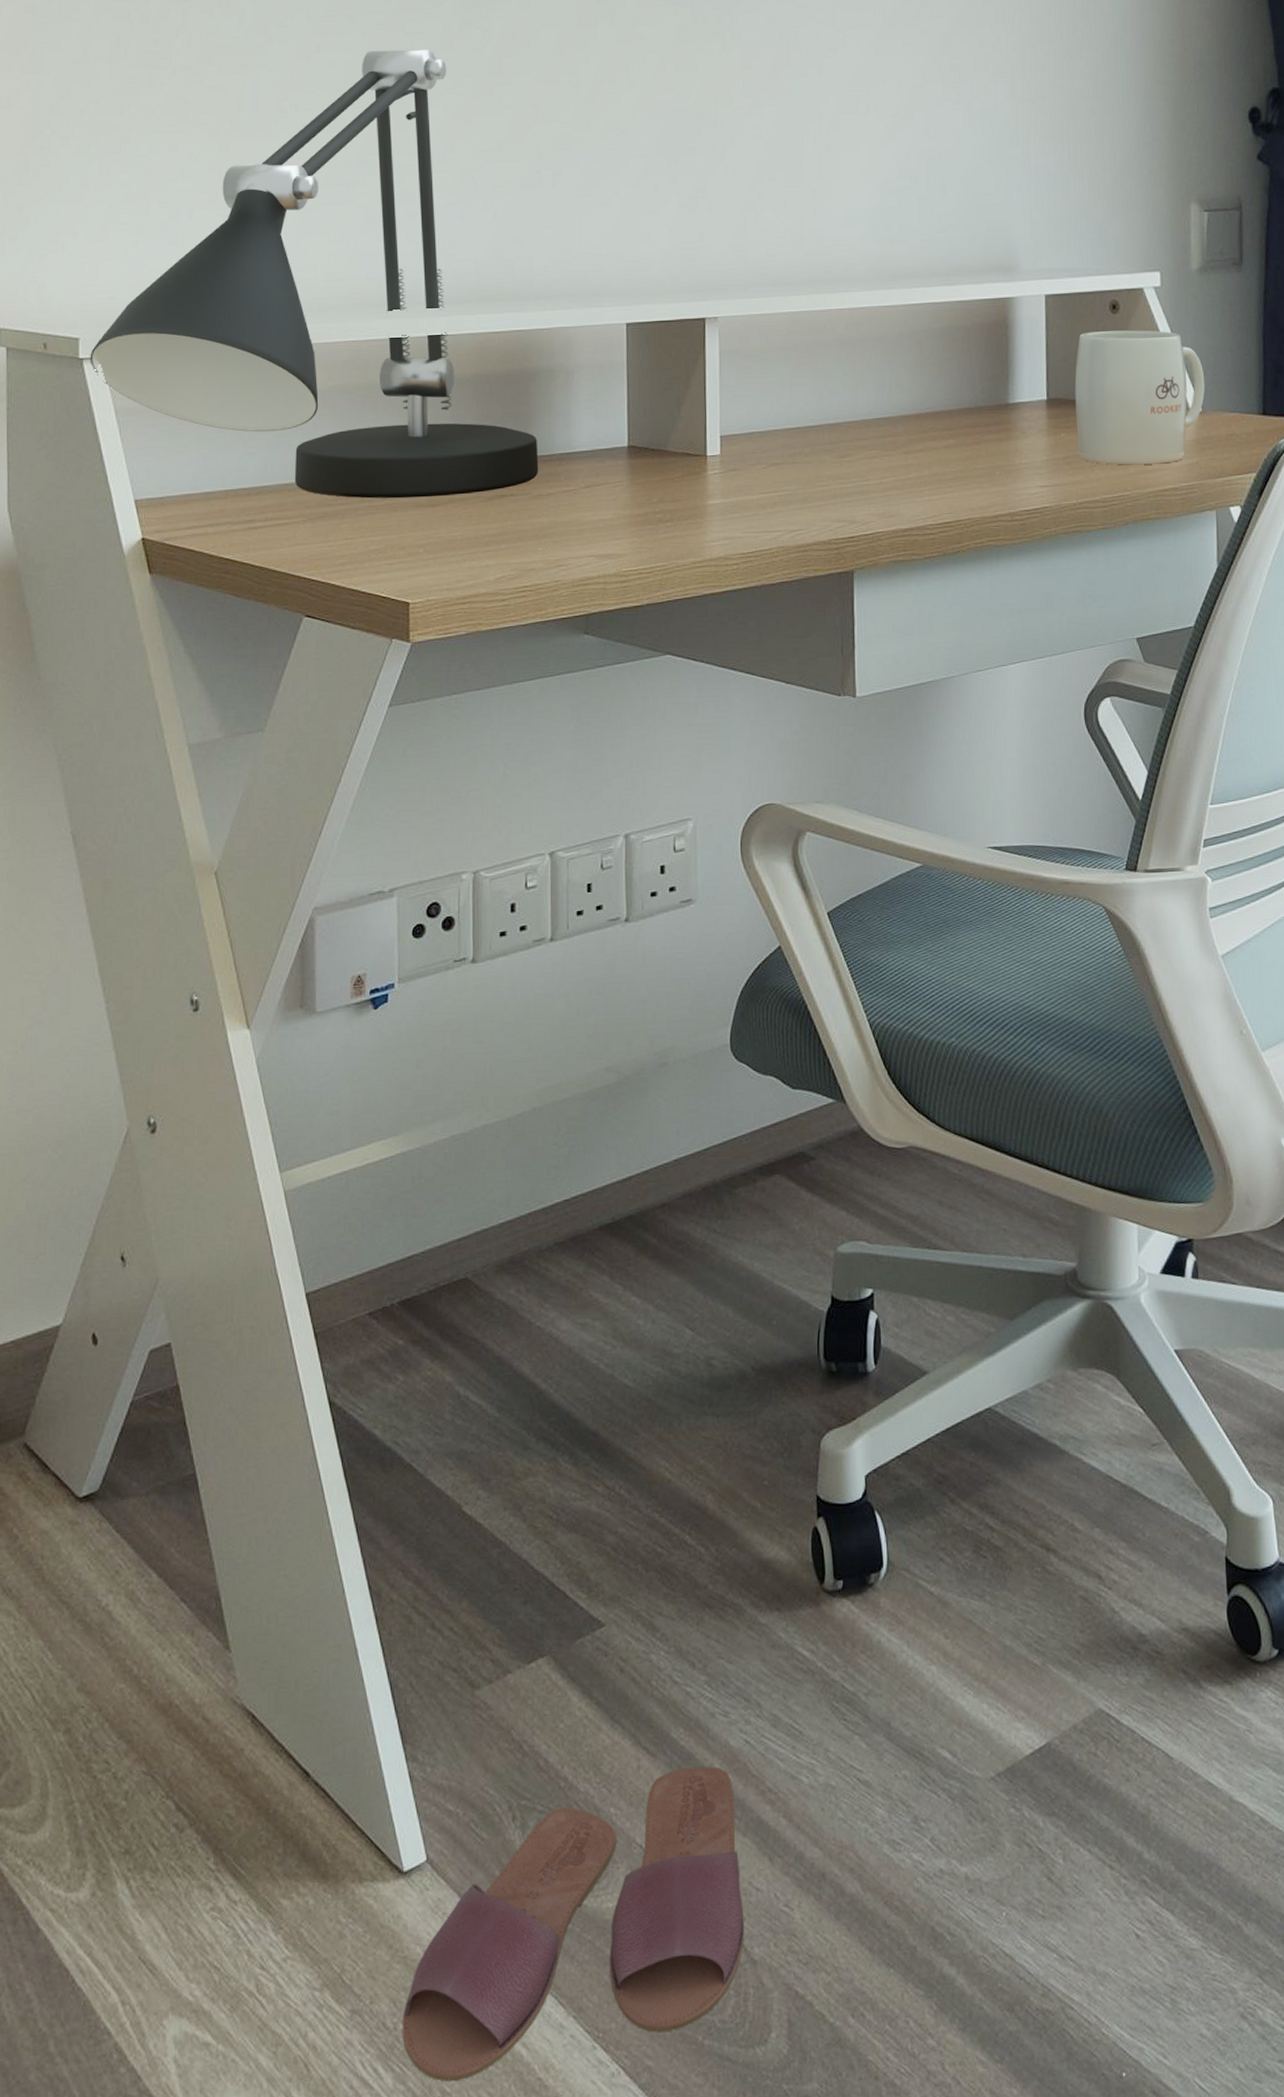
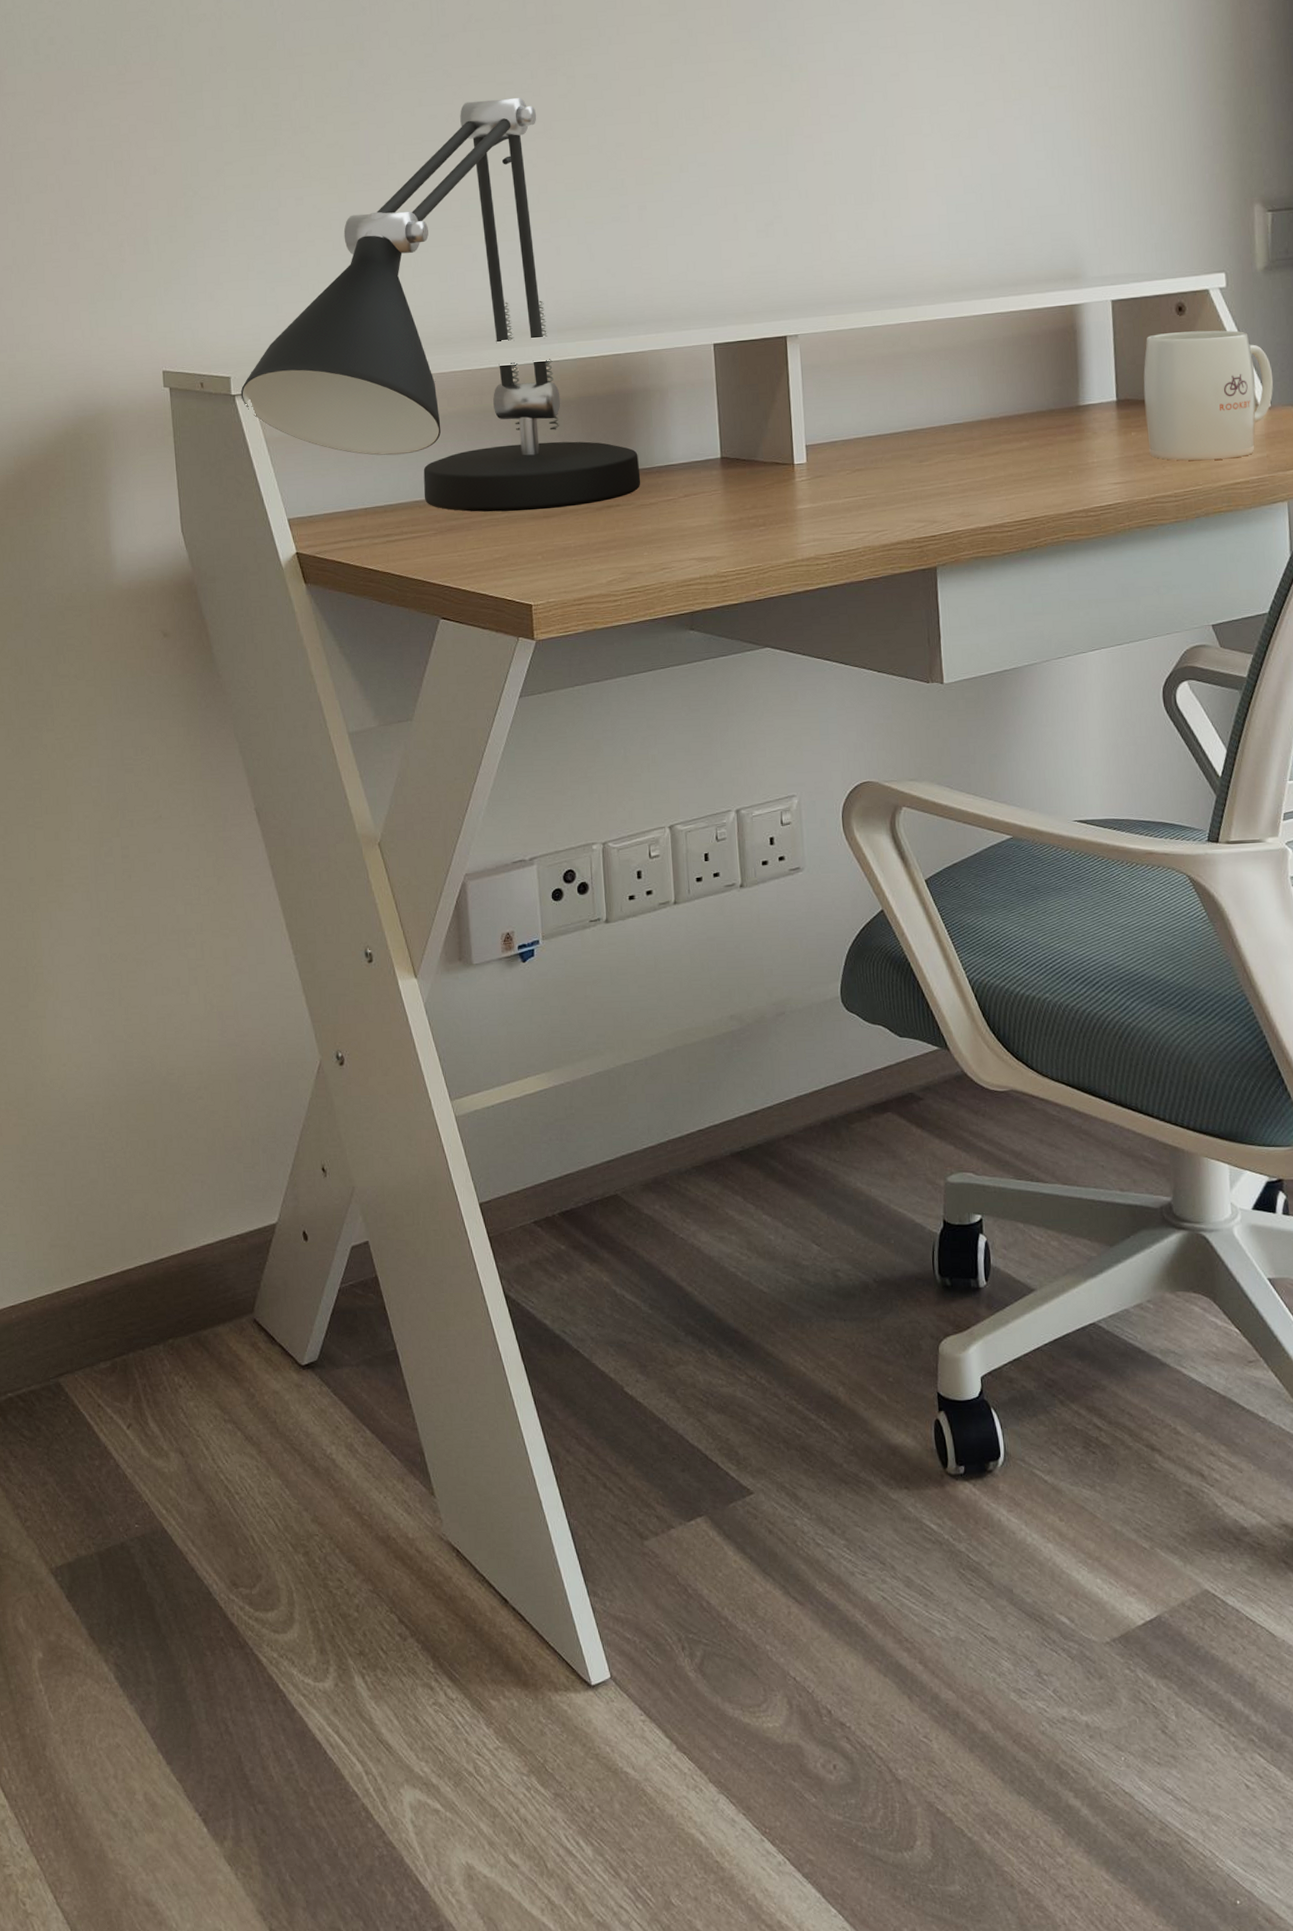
slippers: present [402,1766,745,2082] -> none [597,1616,889,1857]

